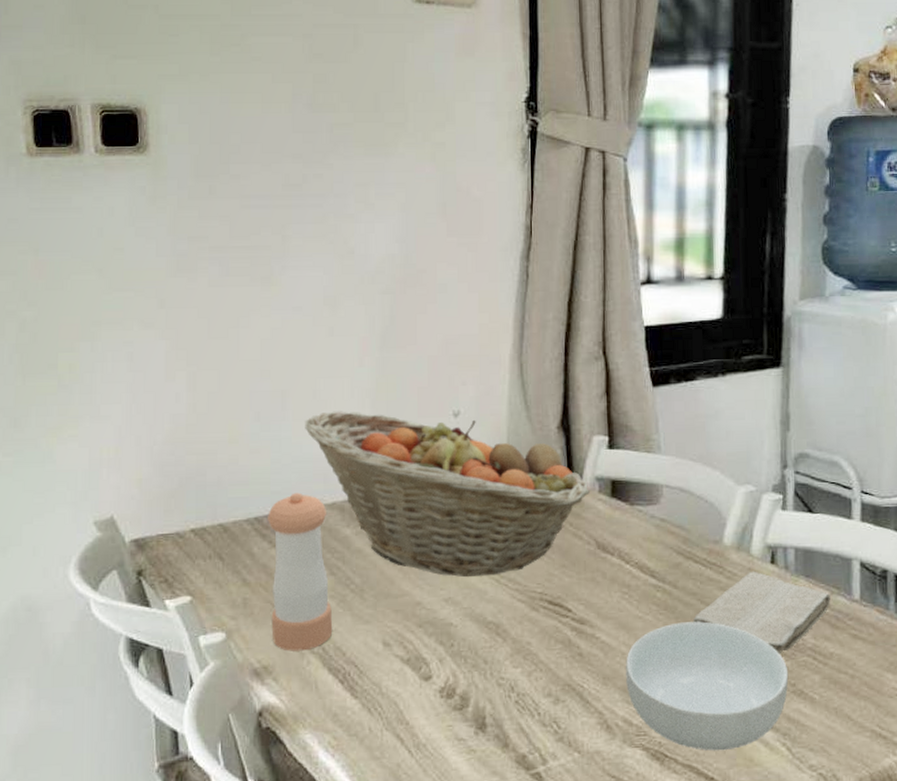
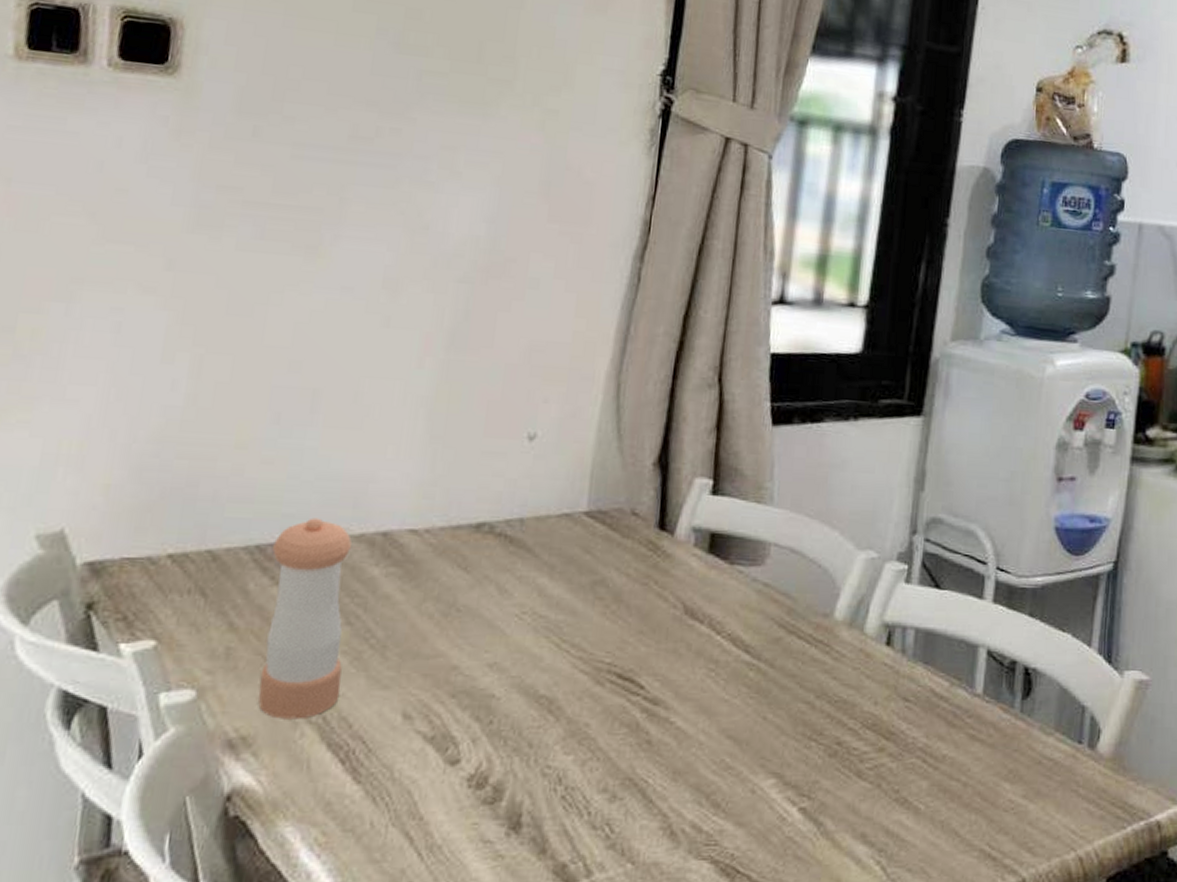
fruit basket: present [305,411,590,578] -> none [337,420,683,639]
cereal bowl: present [626,621,789,751] -> none [700,709,893,868]
washcloth: present [693,571,830,655] -> none [788,652,950,754]

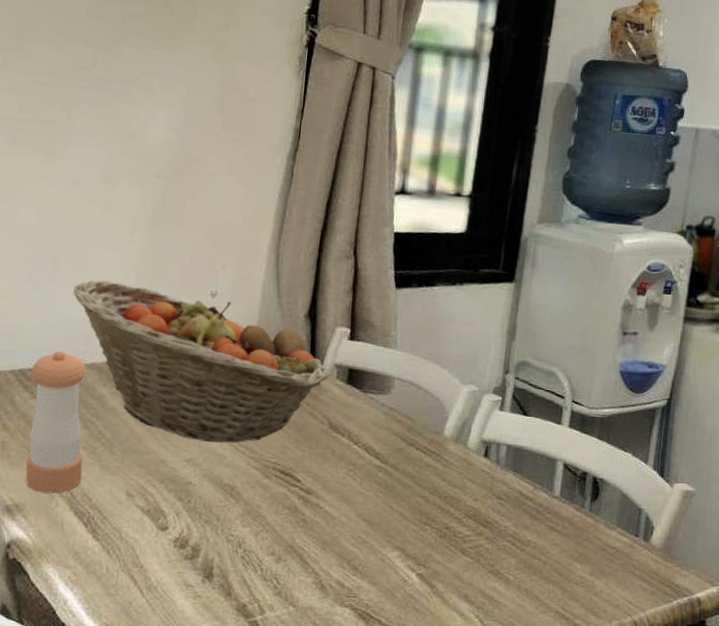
fruit basket: none [337,420,683,639] -> present [73,280,328,443]

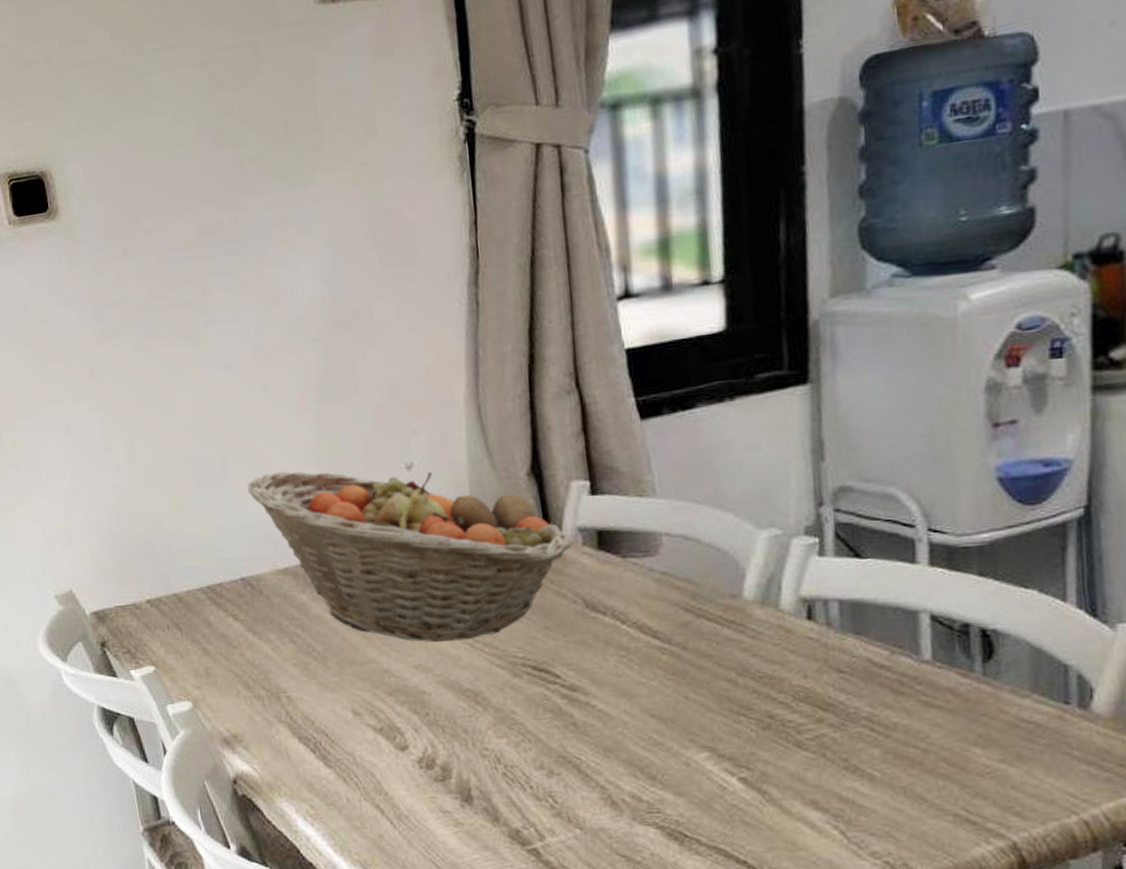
pepper shaker: present [26,351,87,494] -> none [220,559,299,720]

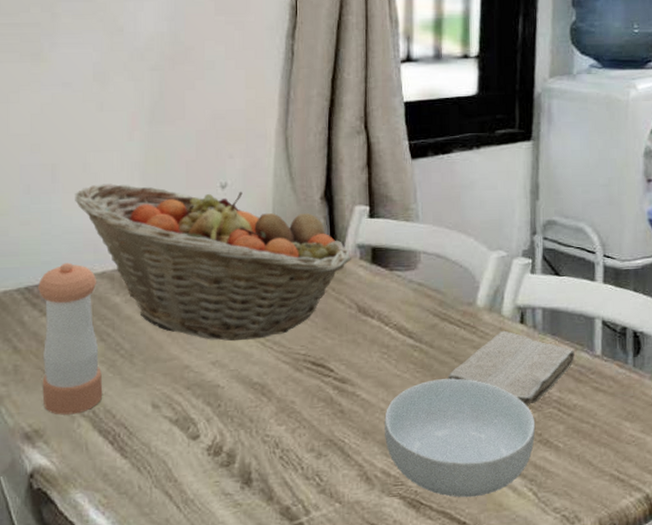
pepper shaker: none [220,559,299,720] -> present [38,262,103,415]
cereal bowl: none [629,687,839,832] -> present [384,378,536,498]
washcloth: none [710,628,891,725] -> present [448,330,575,407]

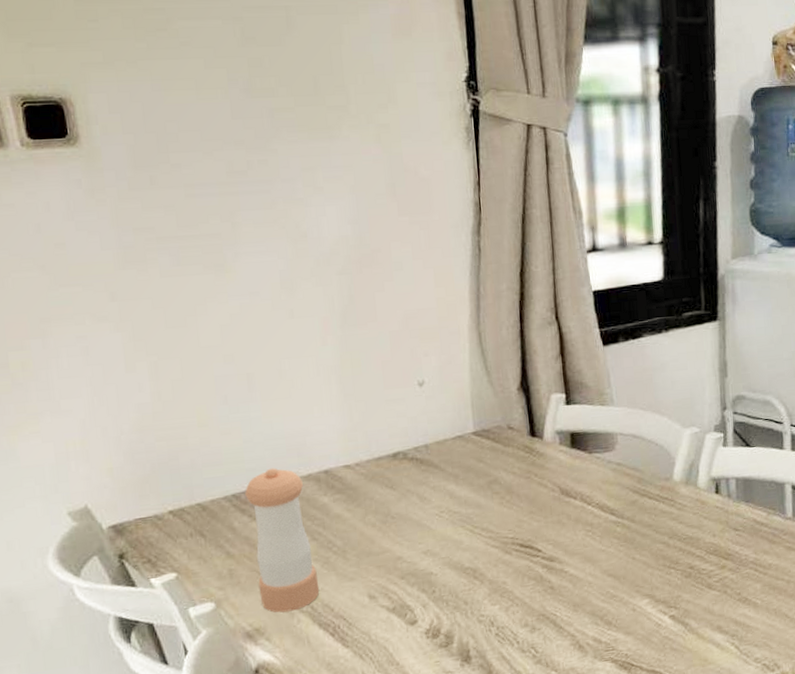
fruit basket: present [75,183,351,342] -> none [273,387,551,531]
cereal bowl: present [384,378,536,498] -> none [592,548,735,657]
washcloth: present [448,330,575,407] -> none [650,501,768,570]

